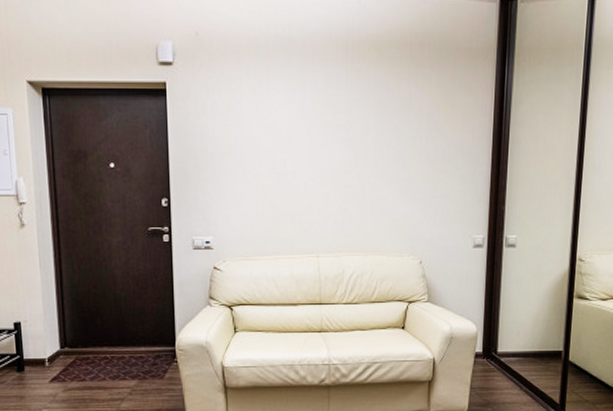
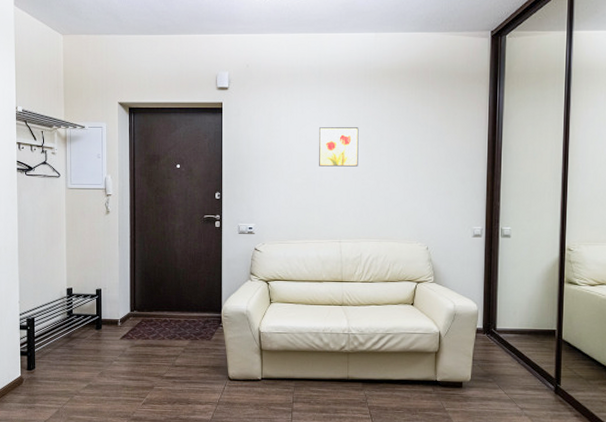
wall art: none [289,115,339,164] -> present [318,127,359,167]

